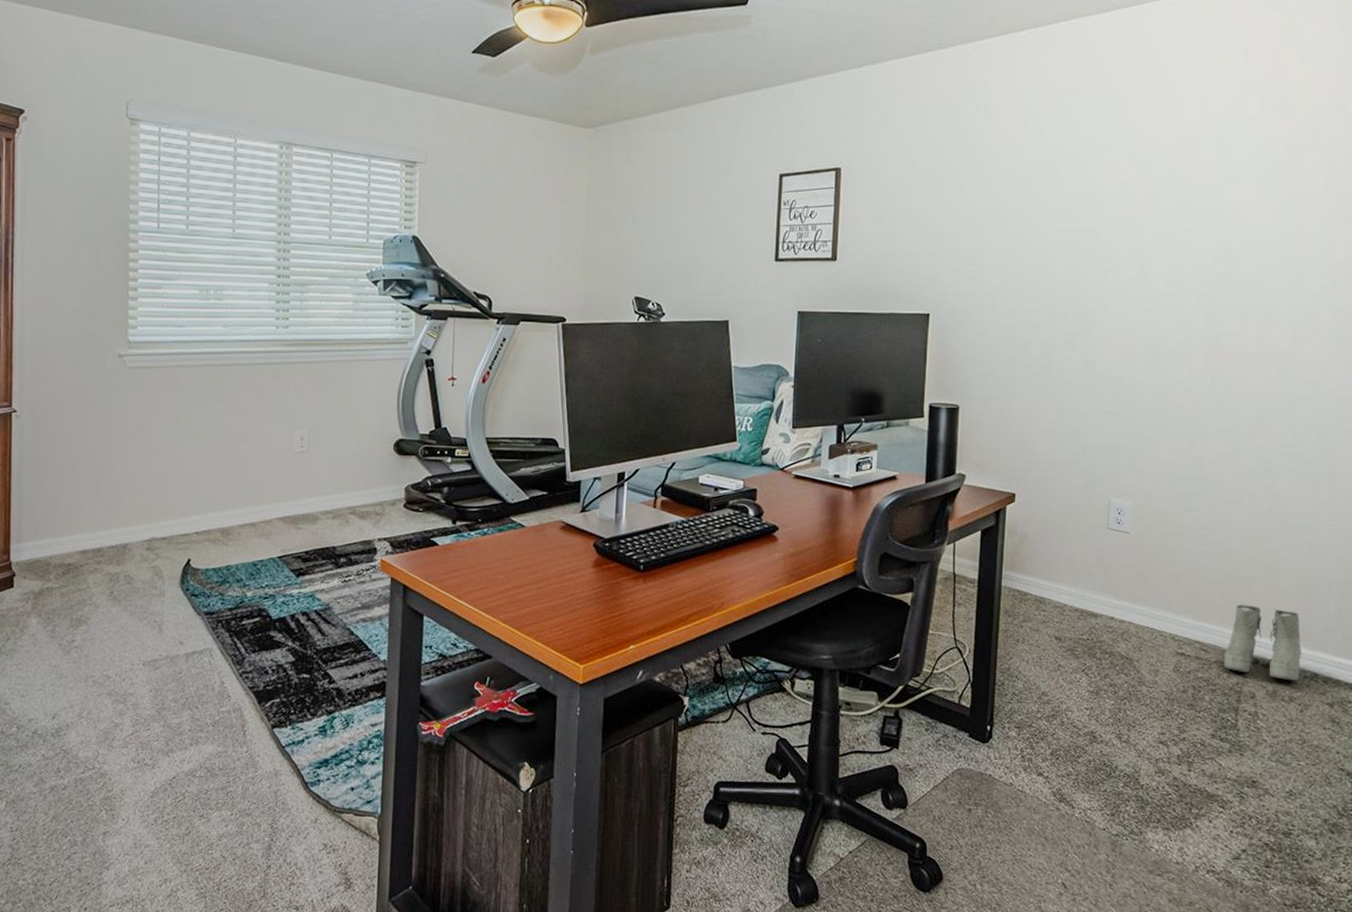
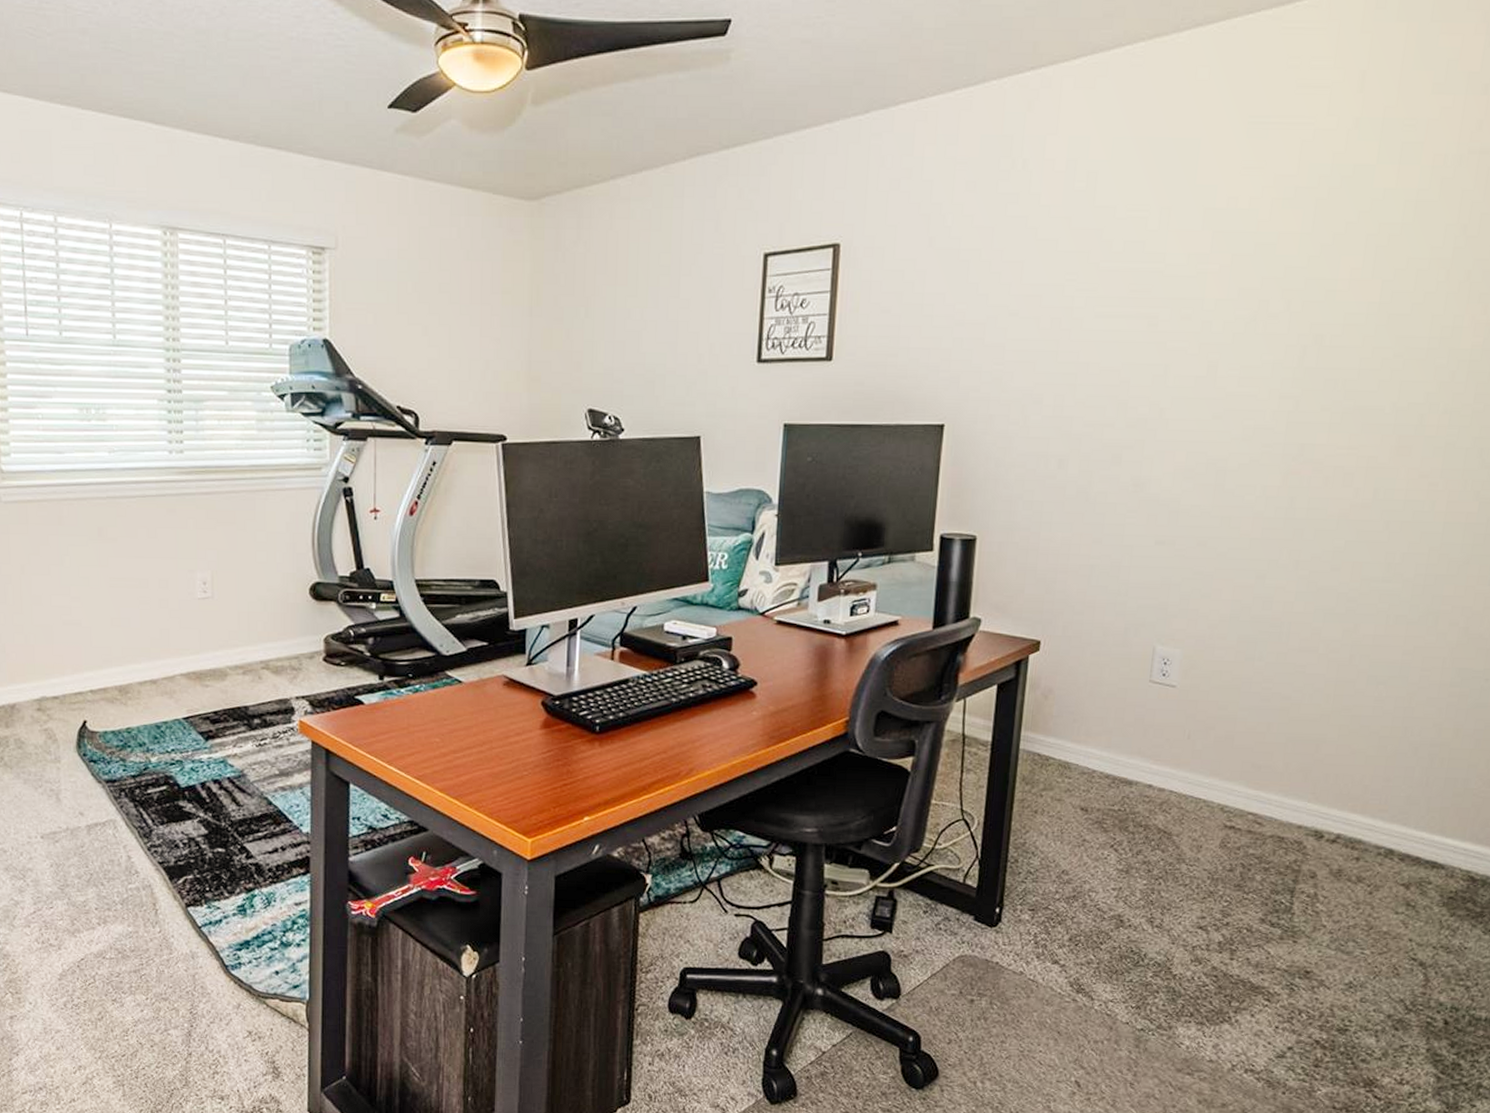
boots: present [1224,605,1302,681] -> none [1280,770,1377,859]

